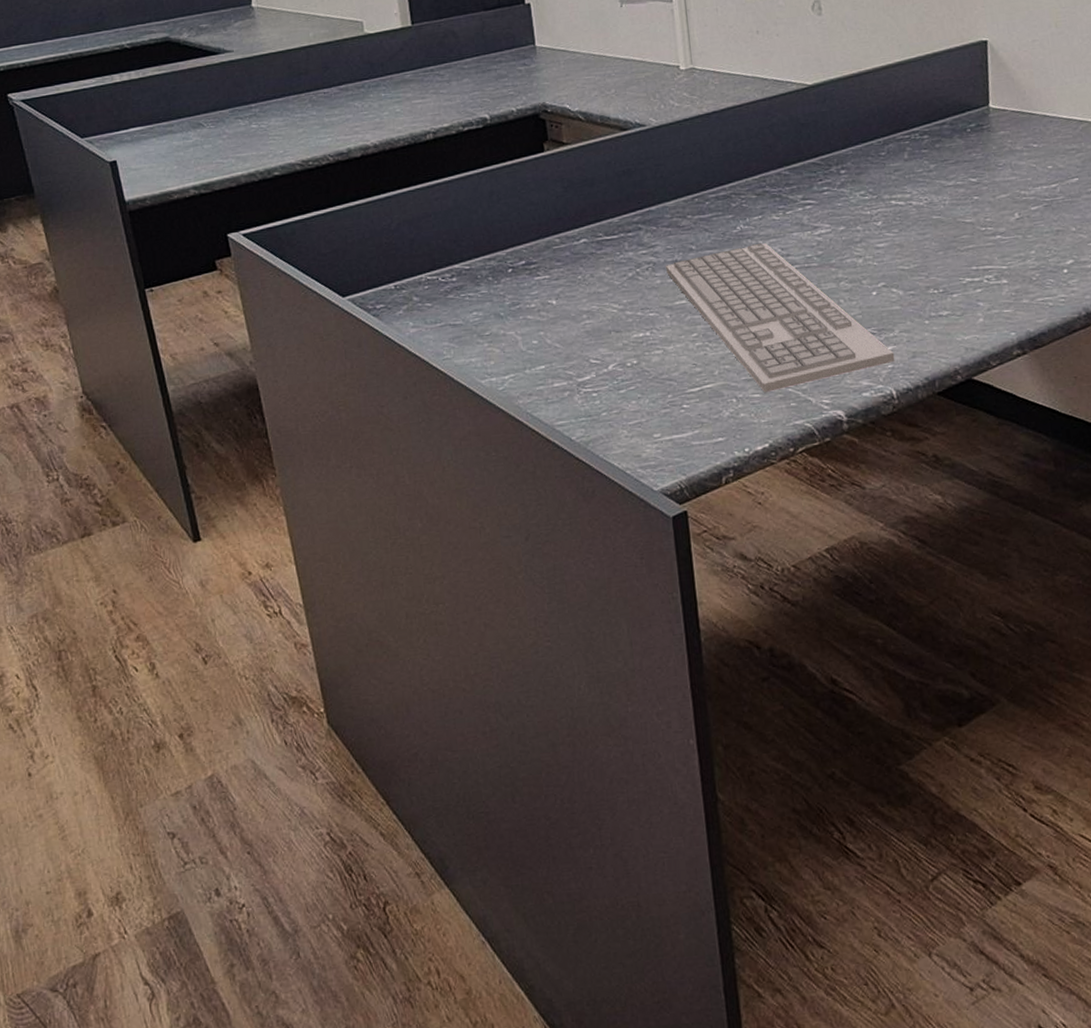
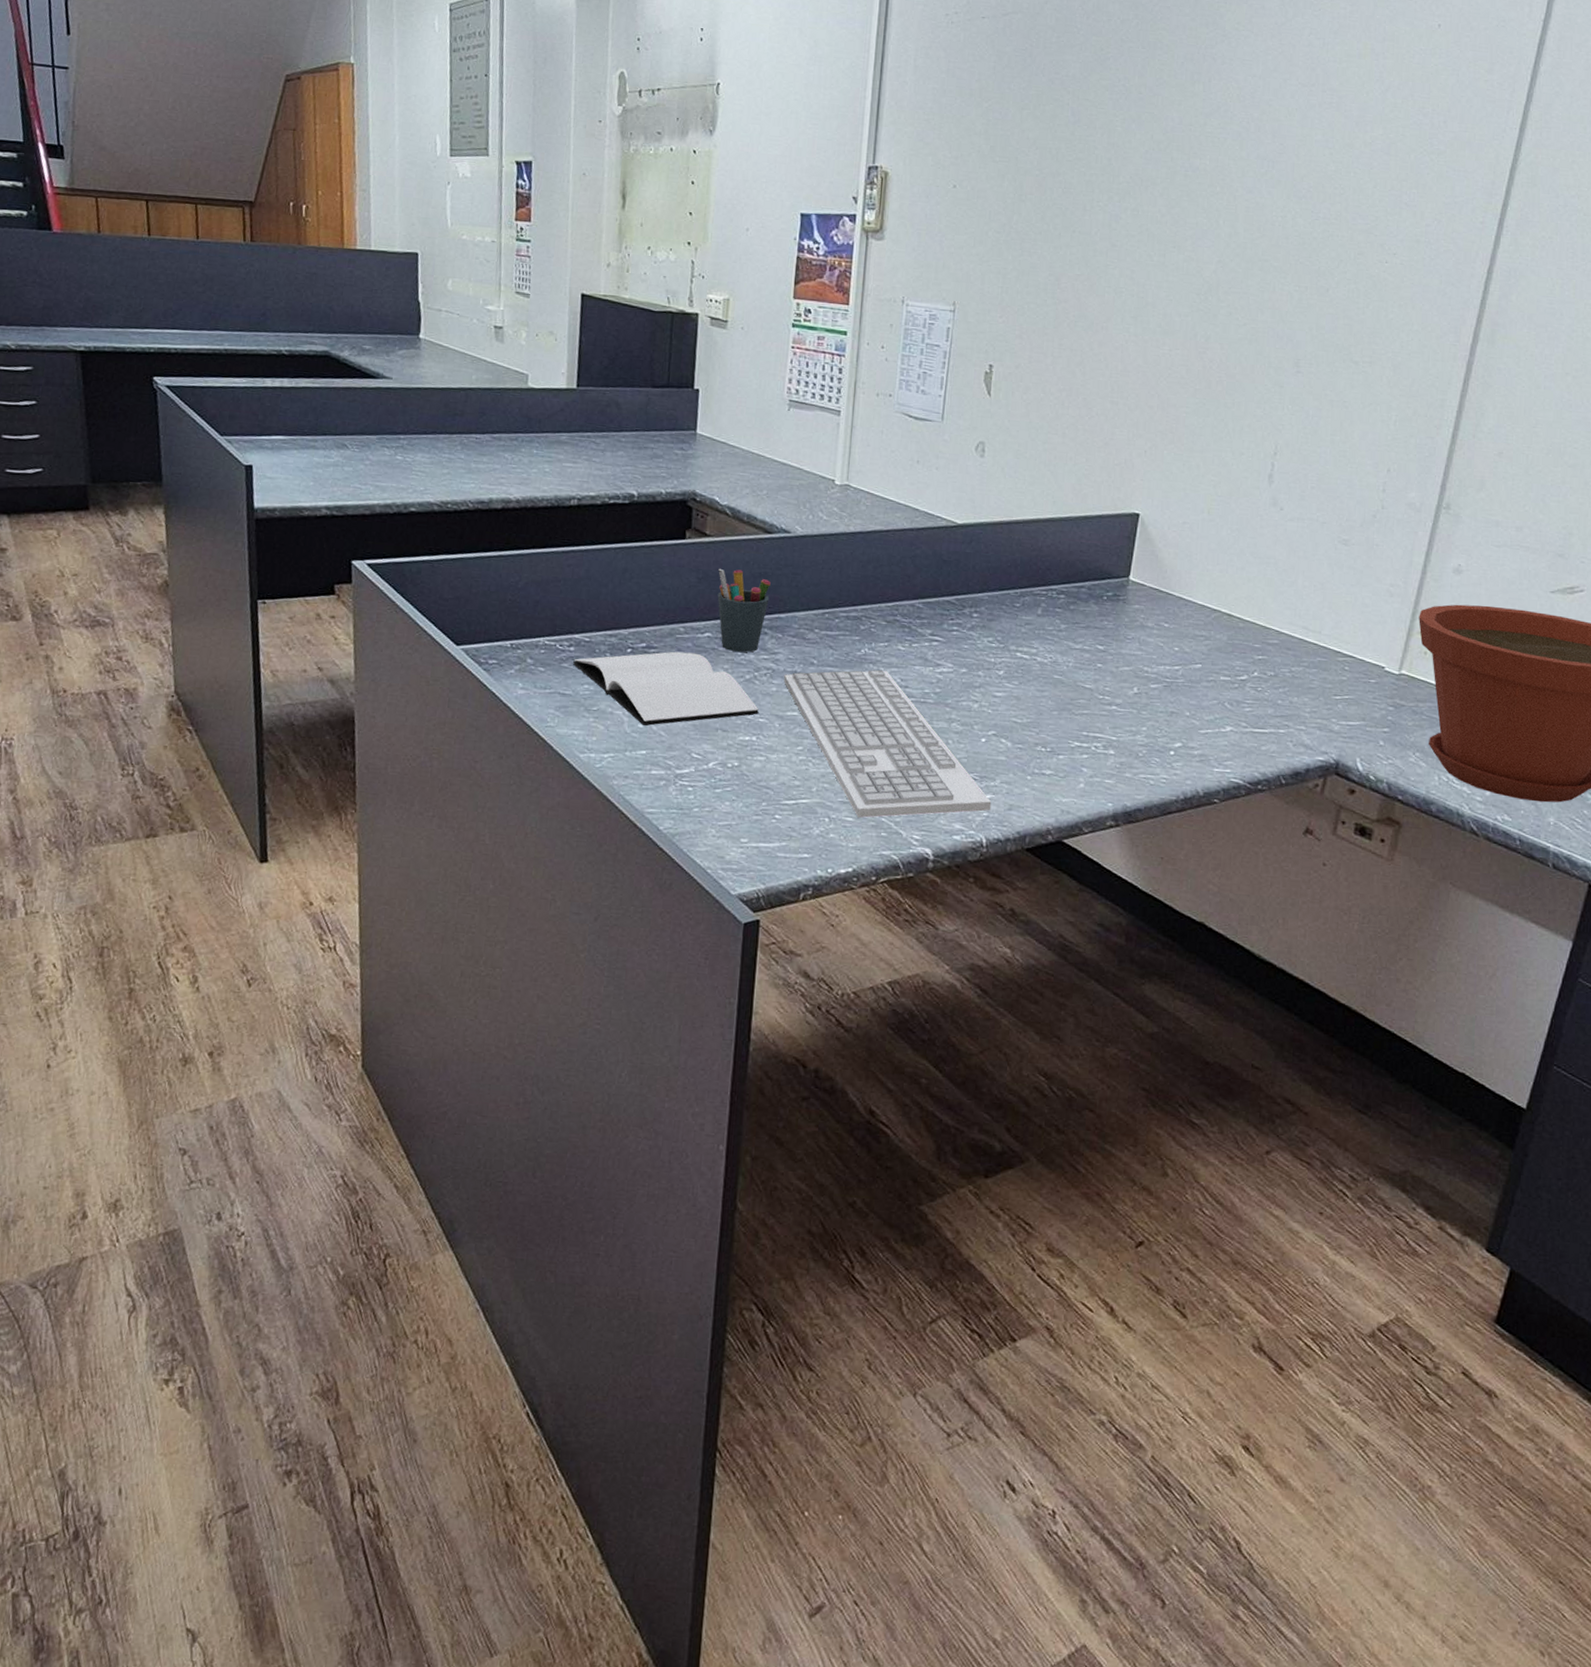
book: none [458,261,648,342] -> present [573,651,759,727]
pen holder: none [582,171,637,253] -> present [717,568,771,653]

